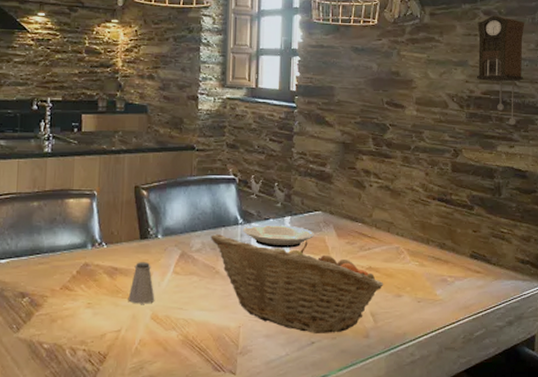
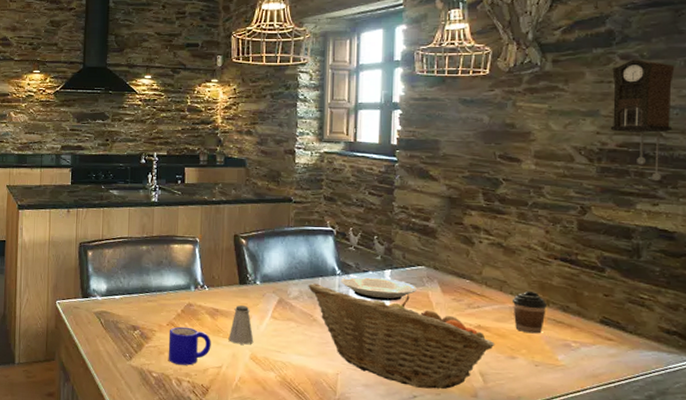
mug: none [61,289,110,332] -> present [168,326,211,365]
coffee cup: none [398,230,427,271] -> present [512,290,547,334]

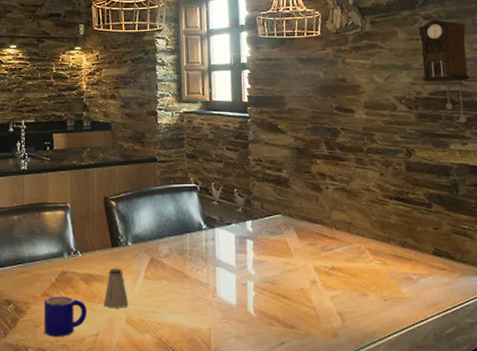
fruit basket: present [308,283,495,389] -> none [177,240,349,334]
plate: present [341,276,417,301] -> none [207,229,276,251]
coffee cup: present [512,290,547,334] -> none [358,230,388,270]

